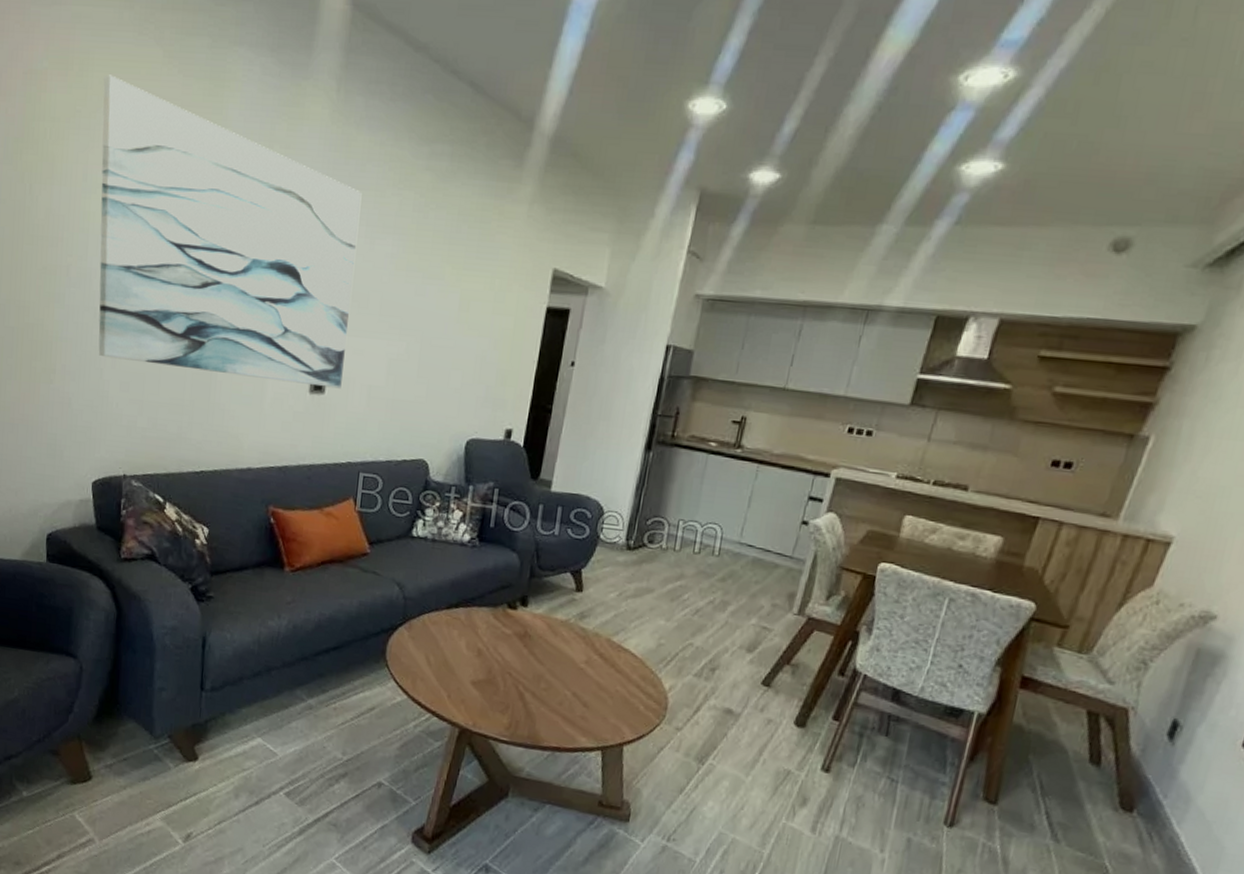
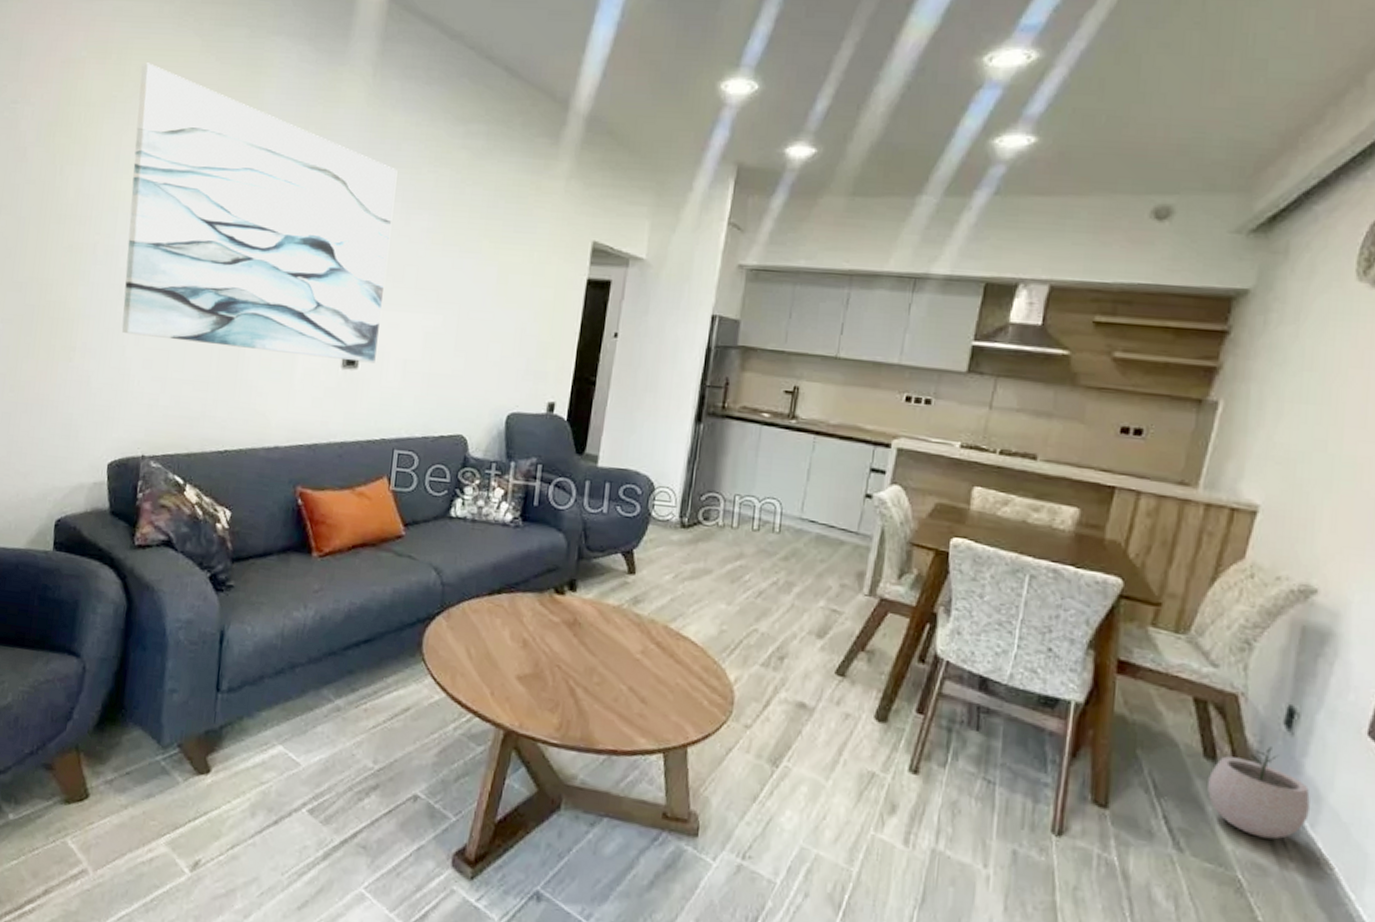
plant pot: none [1088,754,1181,834] -> present [1207,746,1310,840]

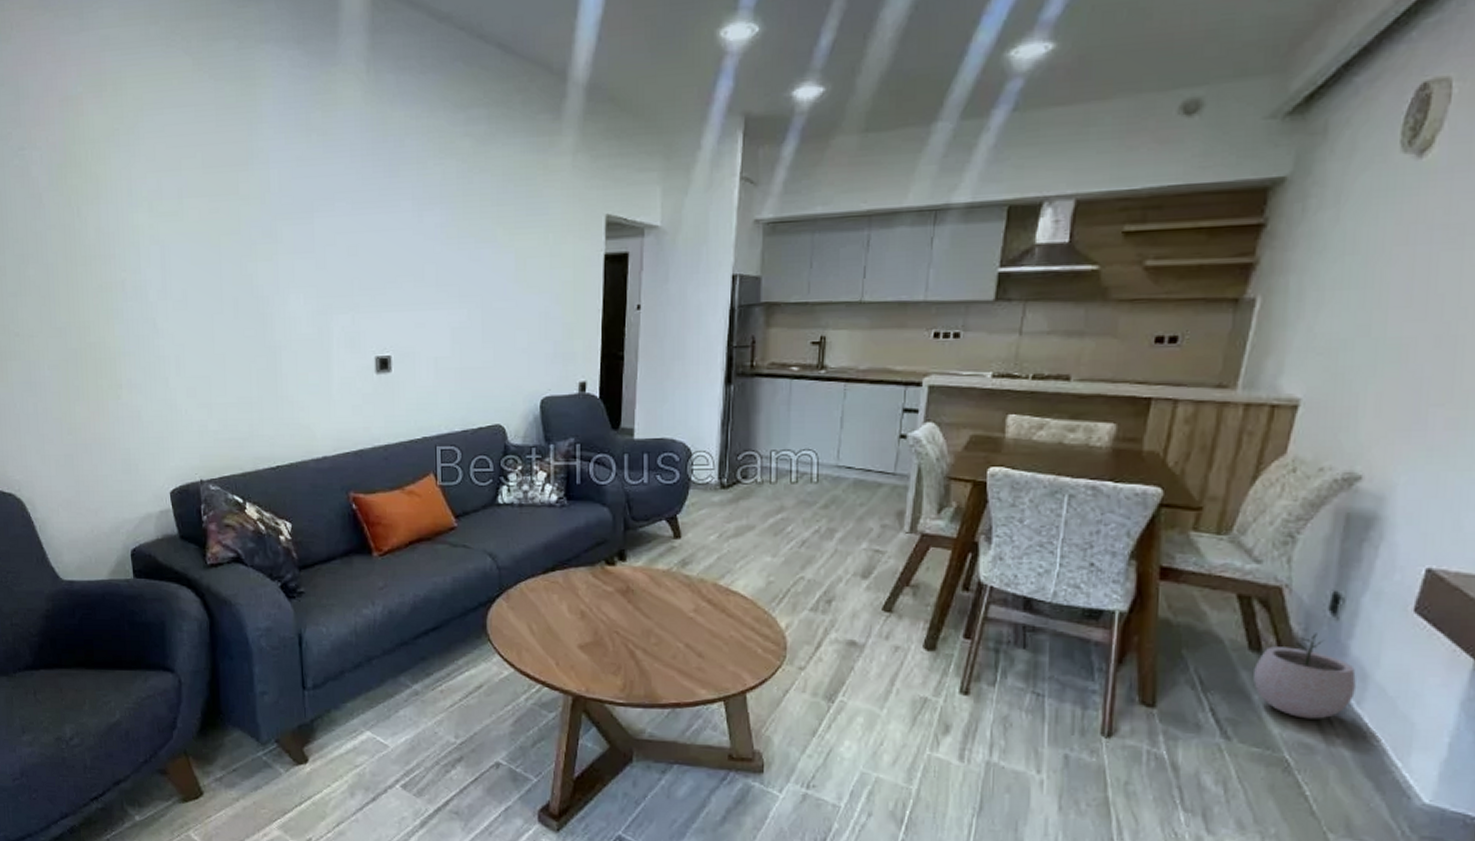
wall art: present [121,62,398,363] -> none [137,90,407,366]

